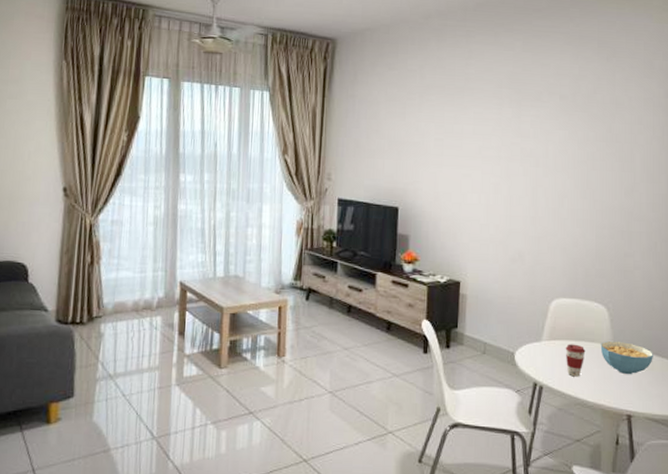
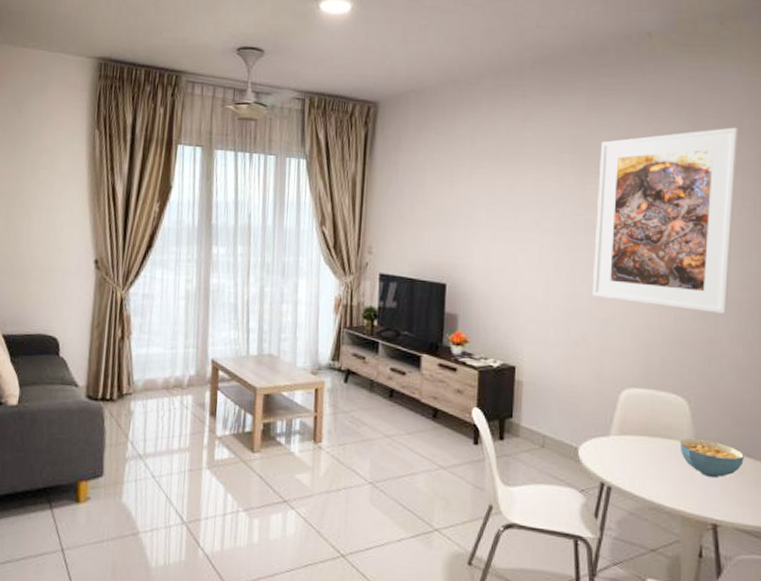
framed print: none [527,67,651,231] -> present [593,127,739,314]
coffee cup: present [565,344,586,377] -> none [637,440,662,478]

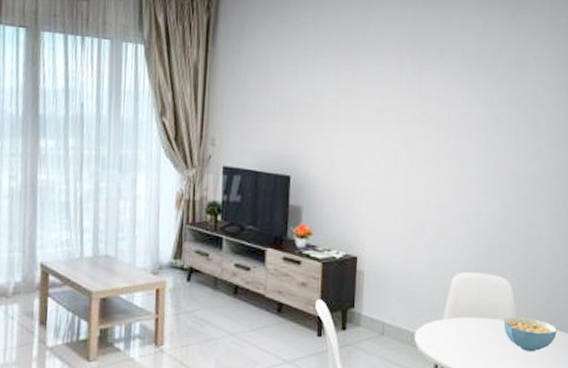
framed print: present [593,127,739,314] -> none [429,24,556,200]

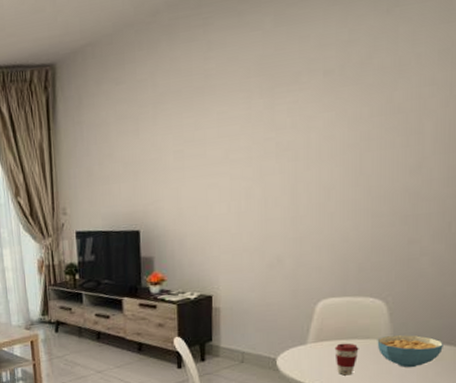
coffee cup: none [467,321,488,356] -> present [334,343,359,376]

